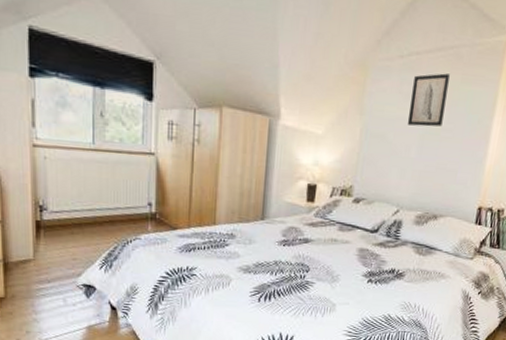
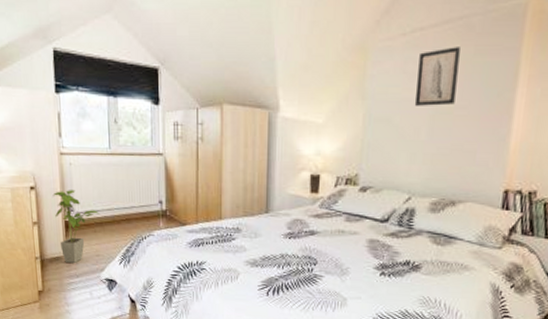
house plant: none [21,186,79,267] -> present [52,190,100,263]

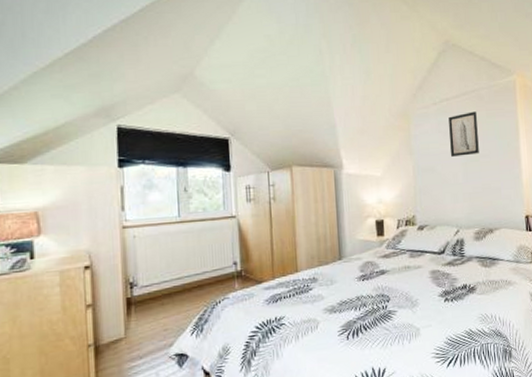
house plant: present [52,190,100,263] -> none [112,263,168,344]

